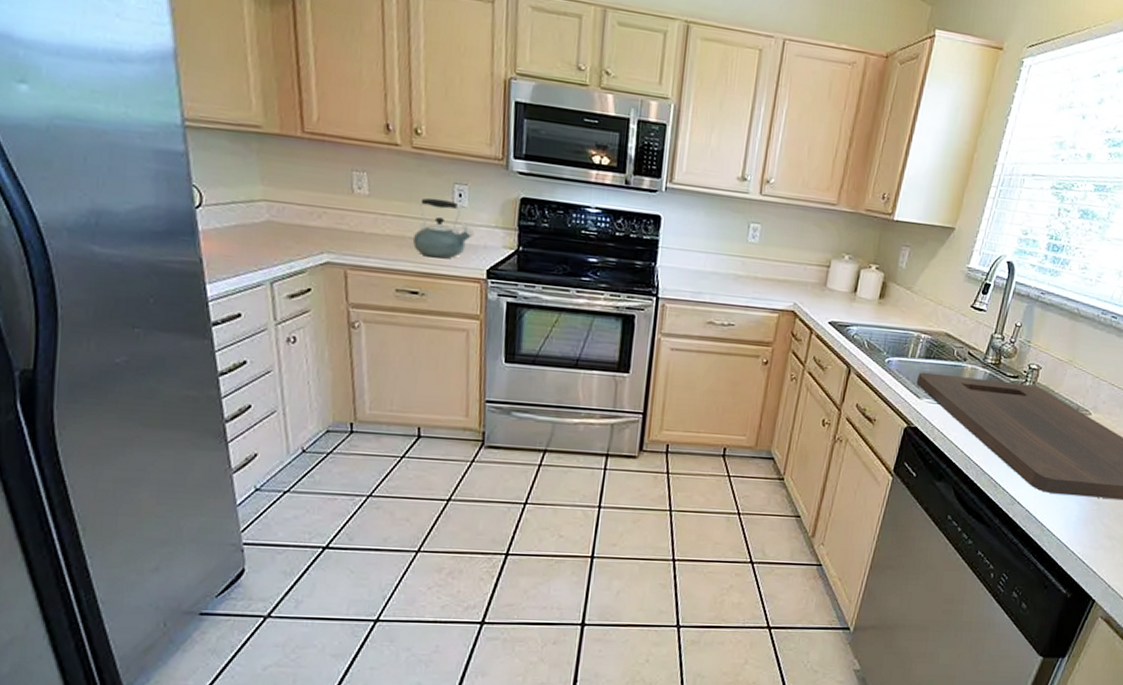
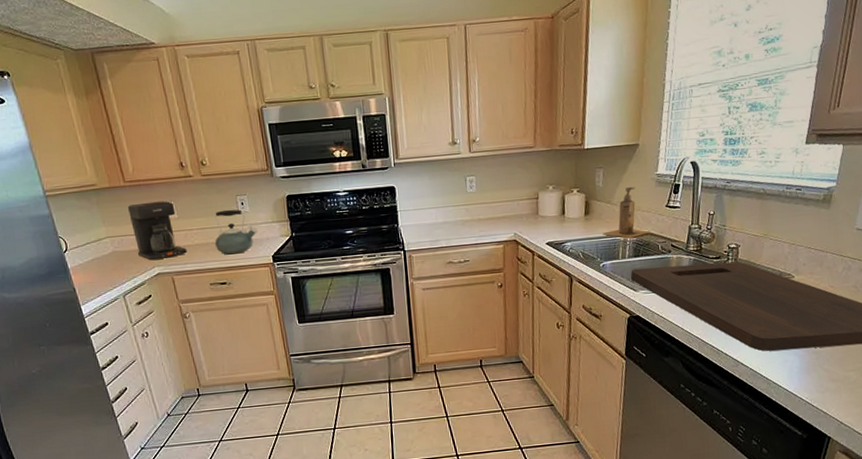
coffee maker: none [299,164,373,245] -> present [127,201,187,261]
soap dispenser: none [894,274,949,337] -> present [602,186,651,239]

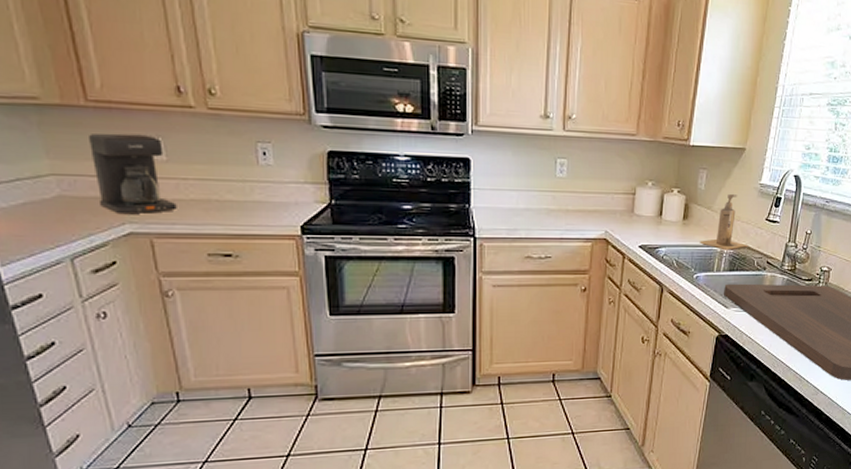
kettle: present [214,209,258,255] -> none [219,158,284,219]

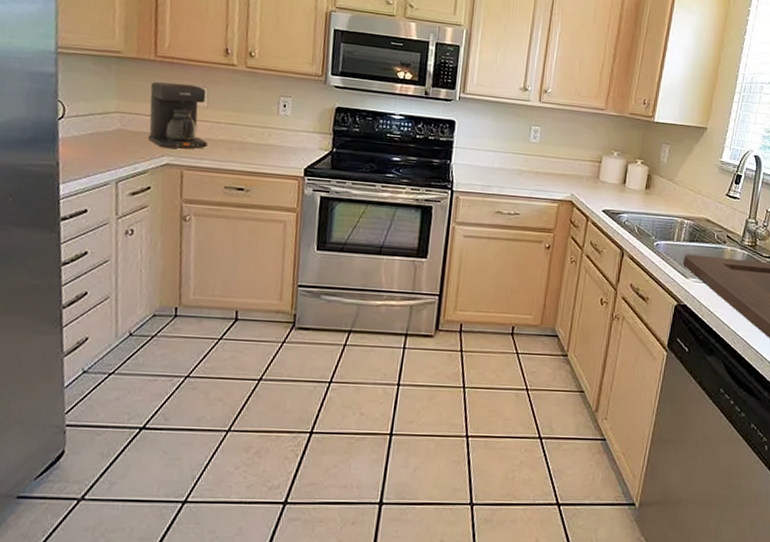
soap dispenser: present [699,193,748,251] -> none [660,168,708,222]

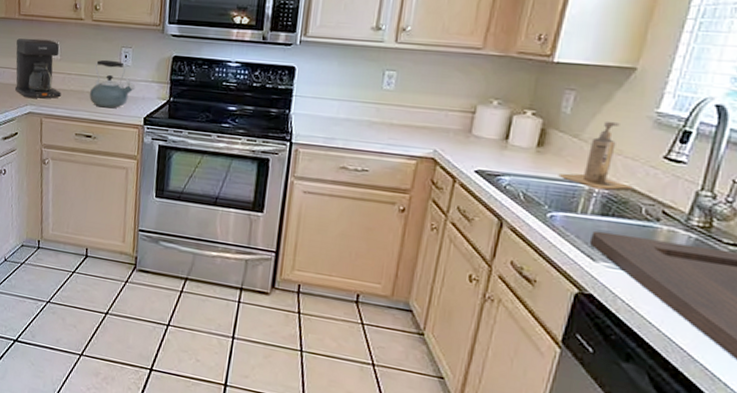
kettle: none [241,108,296,160] -> present [89,59,136,109]
soap dispenser: none [660,168,708,222] -> present [558,120,633,191]

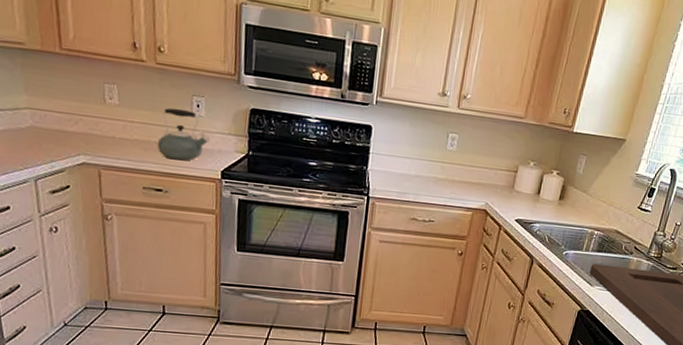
coffee maker: present [14,38,61,99] -> none [58,77,123,148]
soap dispenser: present [558,120,633,191] -> none [572,180,618,233]

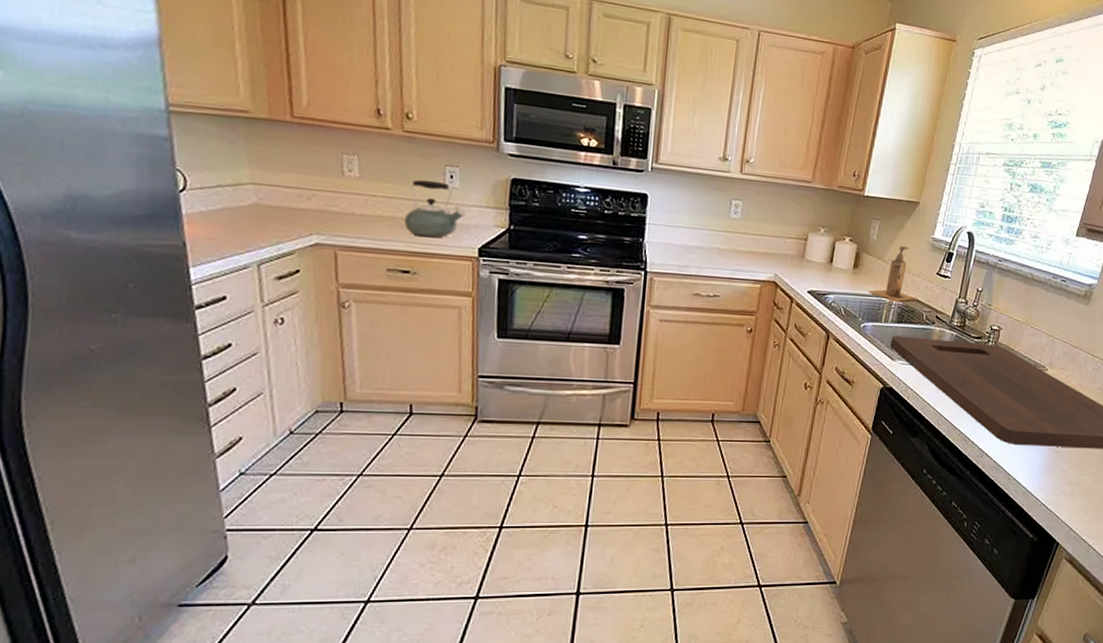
soap dispenser: none [572,180,618,233] -> present [868,245,918,303]

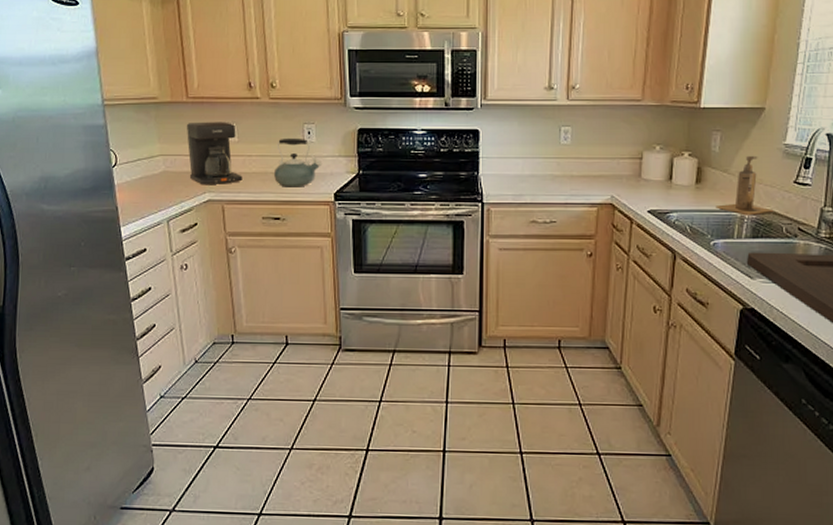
coffee maker: none [288,148,364,227] -> present [186,122,243,185]

